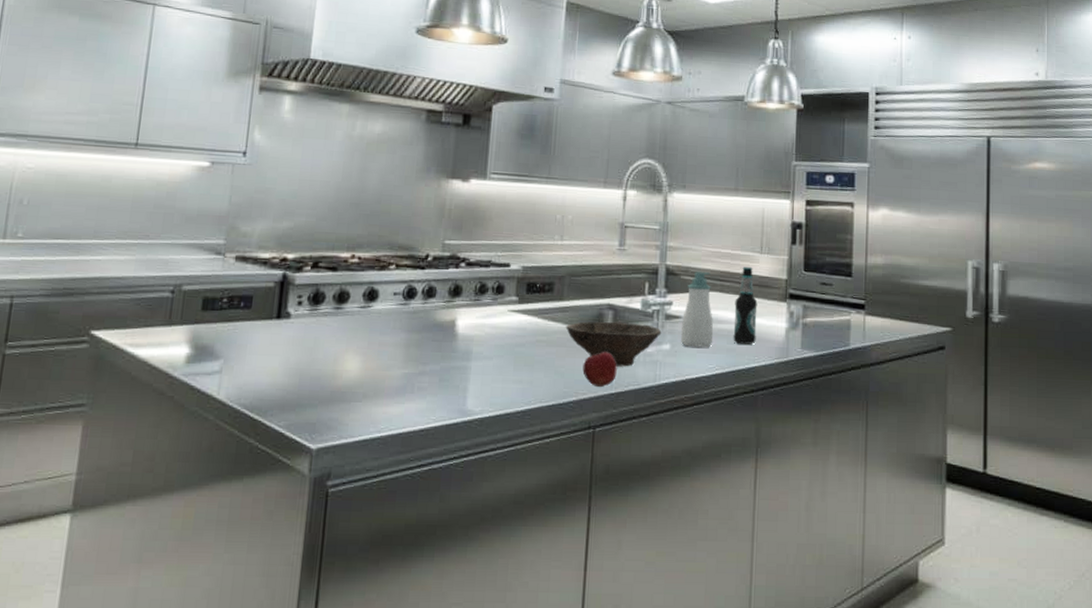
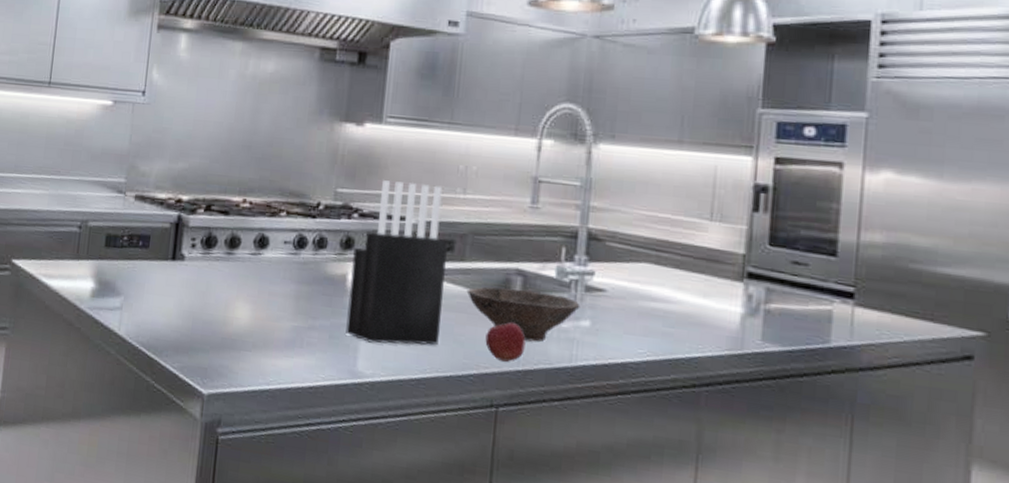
knife block: none [455,231,548,382] -> present [346,180,448,346]
soap bottle: present [680,272,714,348] -> none [603,238,646,329]
bottle: present [733,267,758,345] -> none [670,235,705,330]

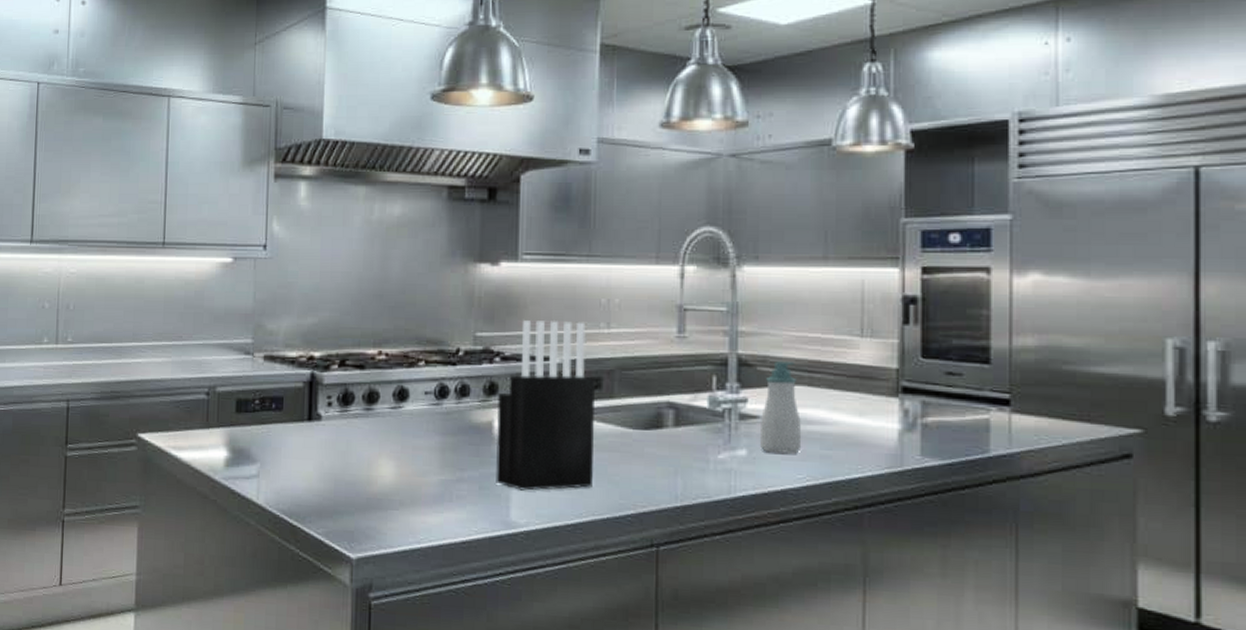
bowl: present [466,287,580,342] -> none [618,422,736,476]
apple: present [485,322,526,362] -> none [641,458,682,499]
soap bottle: none [603,238,646,329] -> present [759,361,802,454]

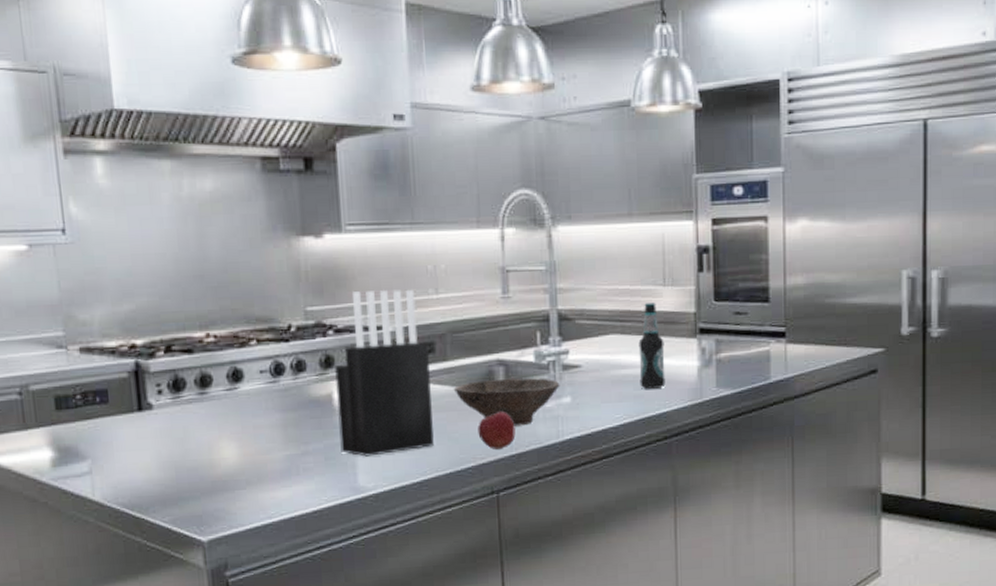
bowl: none [618,422,736,476] -> present [453,377,560,426]
apple: none [641,458,682,499] -> present [478,412,516,450]
soap bottle: present [759,361,802,454] -> none [581,313,618,397]
bottle: none [828,354,859,450] -> present [638,303,666,389]

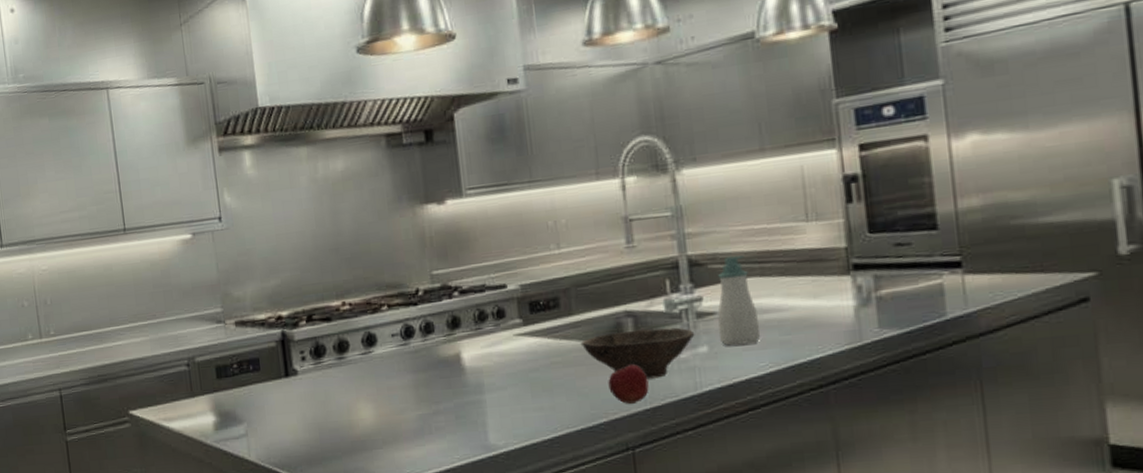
knife block: present [334,289,434,457] -> none [460,246,563,415]
soap bottle: none [581,313,618,397] -> present [717,255,761,346]
bottle: present [638,303,666,389] -> none [781,240,817,334]

